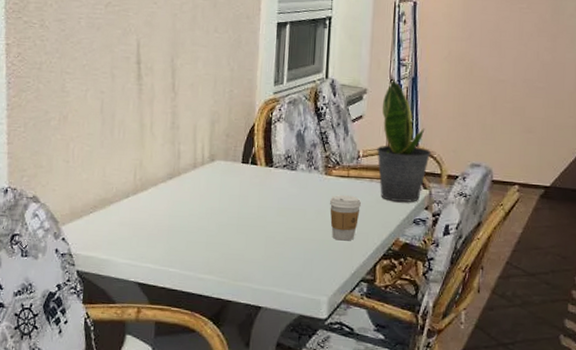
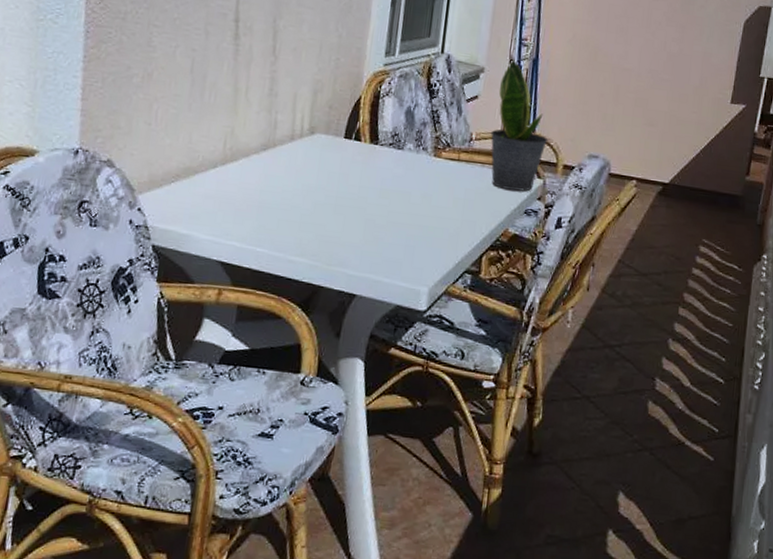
coffee cup: present [330,195,361,241] -> none [436,179,470,229]

